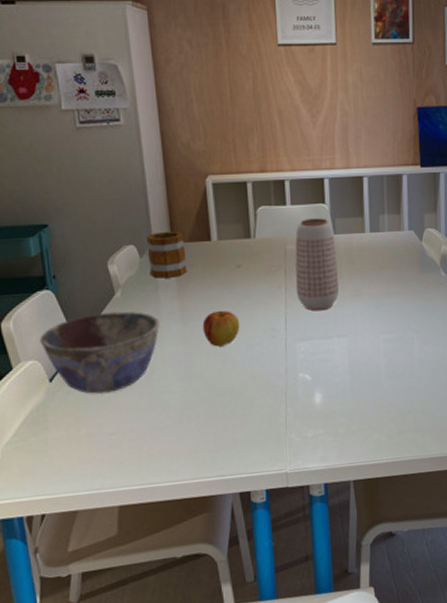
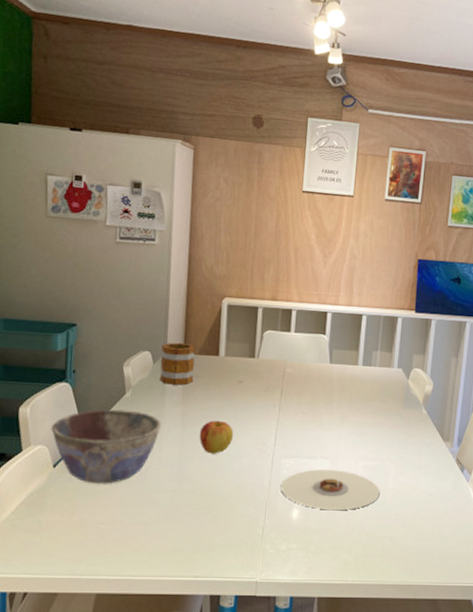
vase: present [295,218,340,311] -> none [288,346,330,432]
plate: none [299,347,406,391] -> present [281,469,380,511]

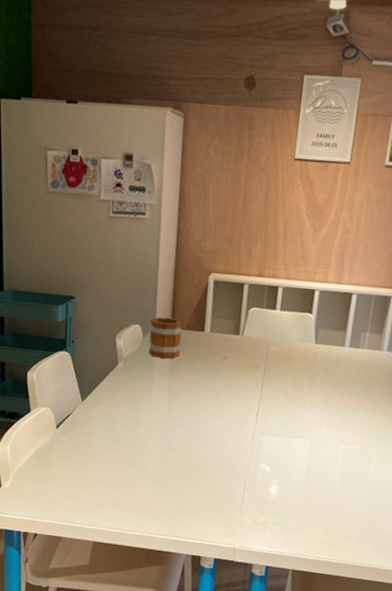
bowl: present [51,409,161,484] -> none [54,378,150,447]
apple: present [199,420,234,454] -> none [184,394,217,427]
plate: present [281,469,380,511] -> none [260,448,361,491]

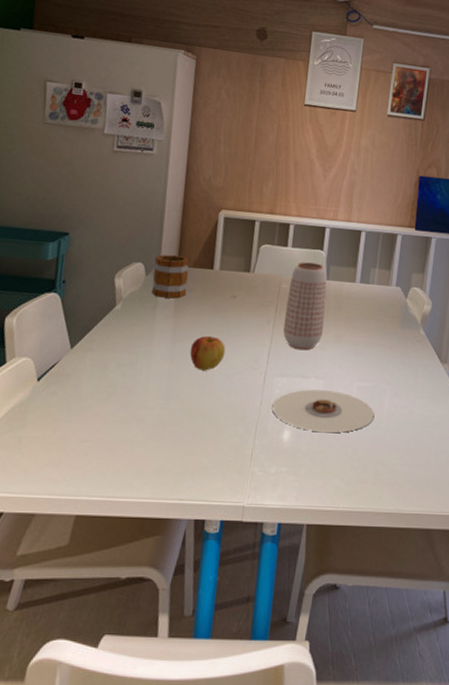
apple: none [184,394,217,427] -> present [189,335,226,371]
plate: none [260,448,361,491] -> present [272,389,375,433]
vase: none [271,325,316,412] -> present [283,262,327,350]

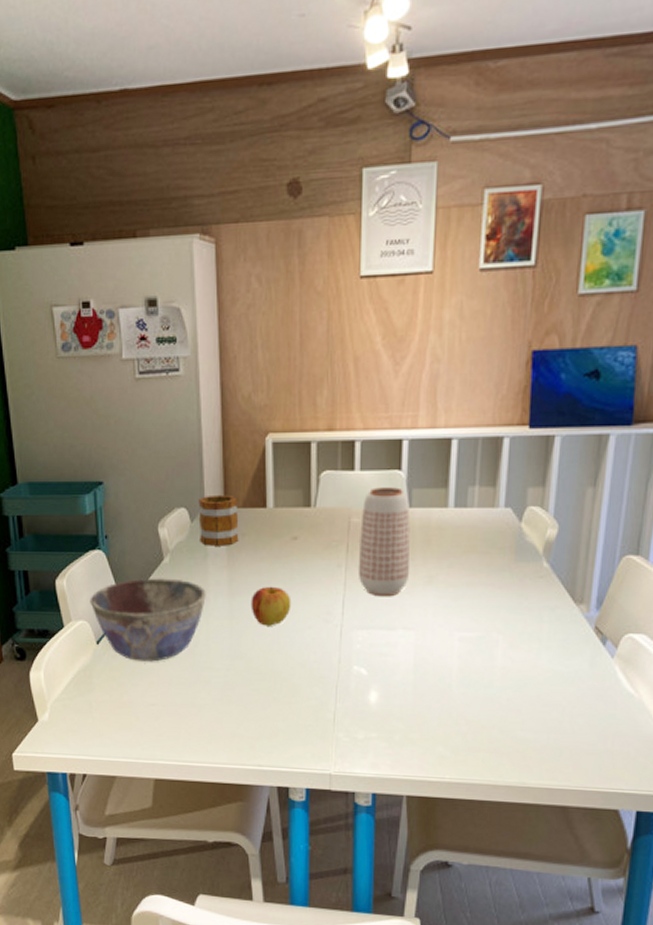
bowl: none [37,321,151,400] -> present [90,578,206,662]
plate: present [272,389,375,433] -> none [353,643,484,694]

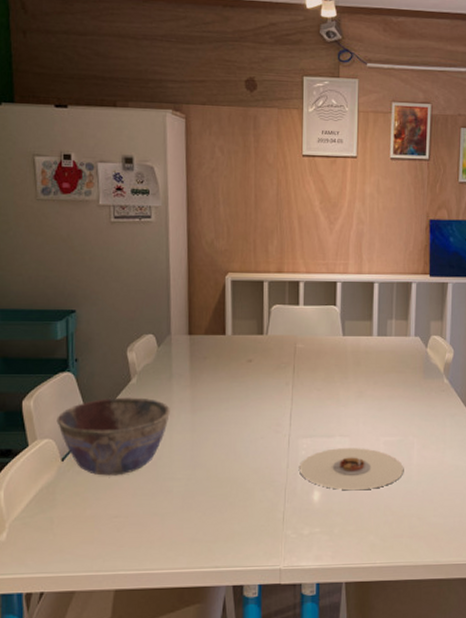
mug: present [198,494,239,546] -> none [165,323,201,368]
apple: present [250,586,292,626] -> none [210,402,247,438]
plate: none [353,643,484,694] -> present [299,448,404,491]
vase: present [357,487,411,597] -> none [302,319,345,410]

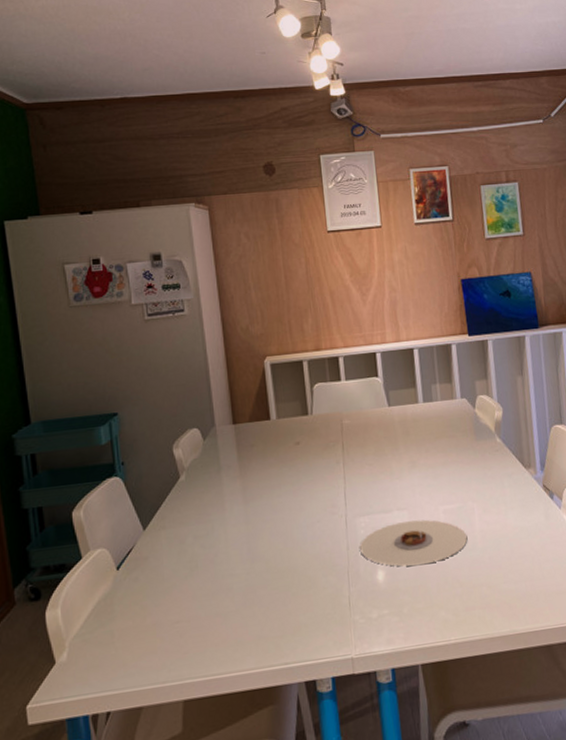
bowl: present [56,397,170,476] -> none [108,494,222,581]

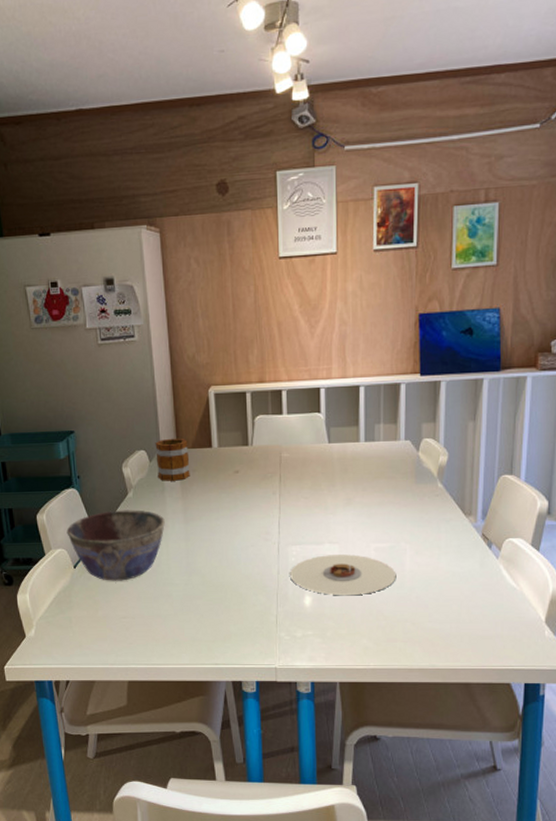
bowl: none [108,494,222,581] -> present [66,509,165,581]
mug: none [209,412,248,460] -> present [155,438,190,481]

